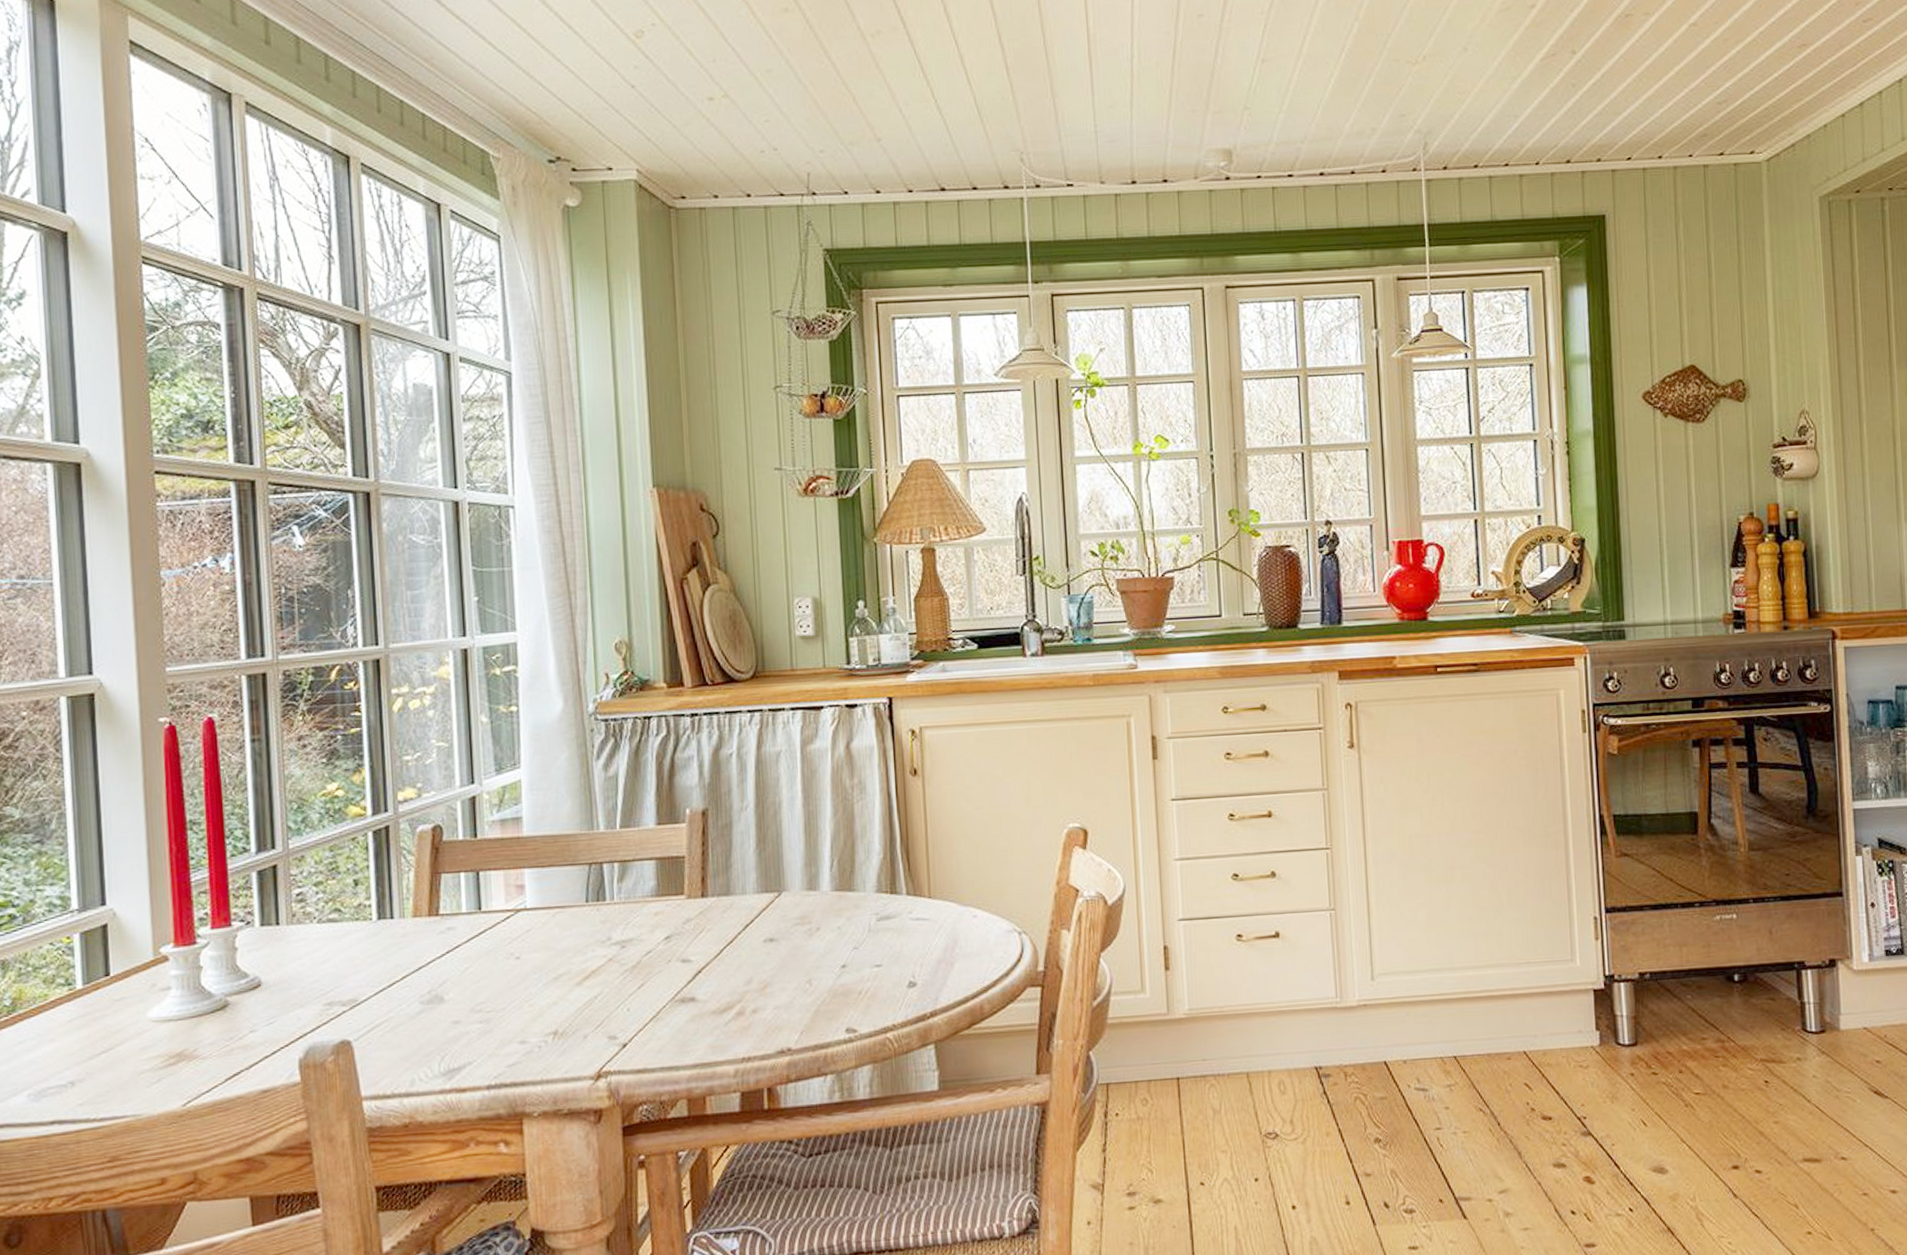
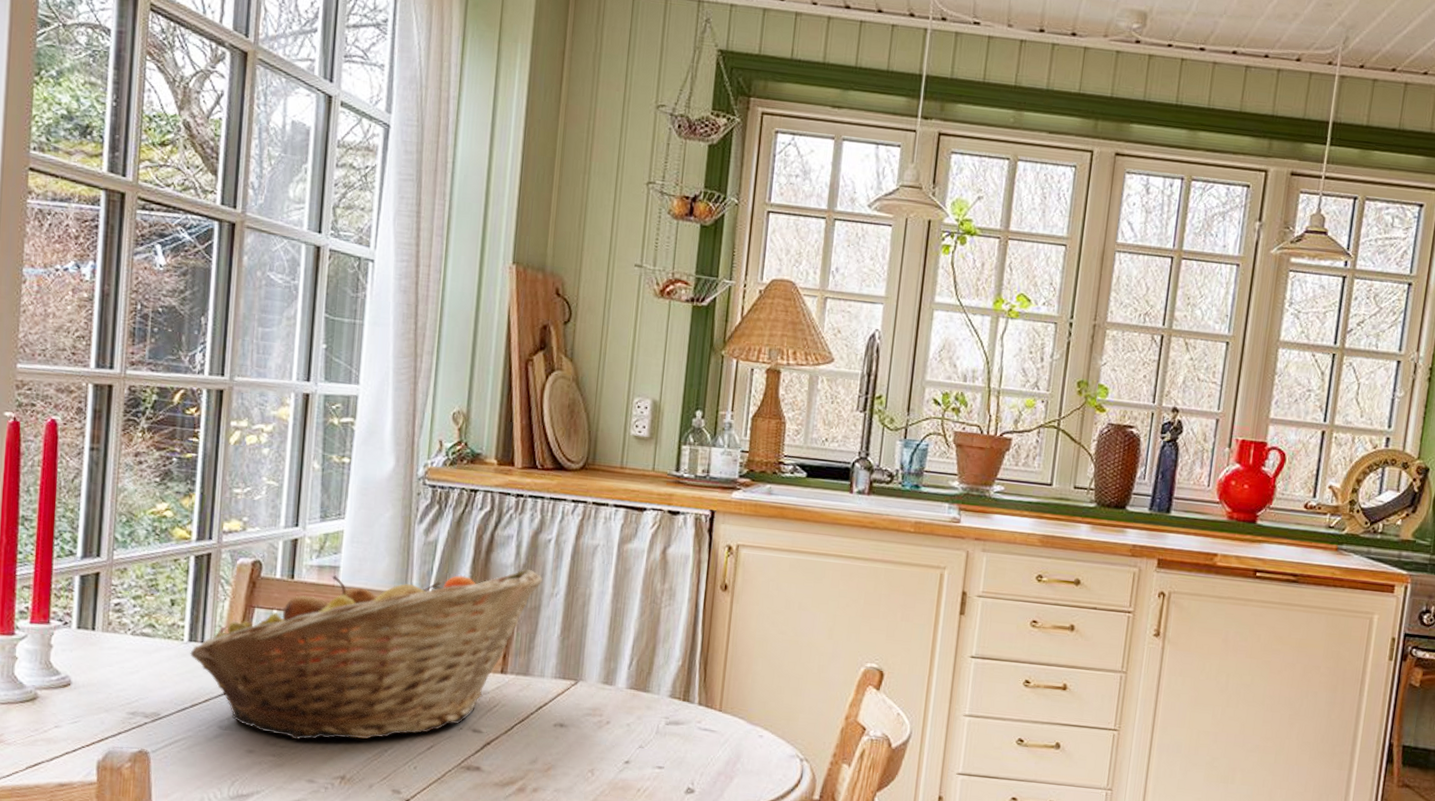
fruit basket: none [380,787,730,1003] -> present [190,568,542,740]

